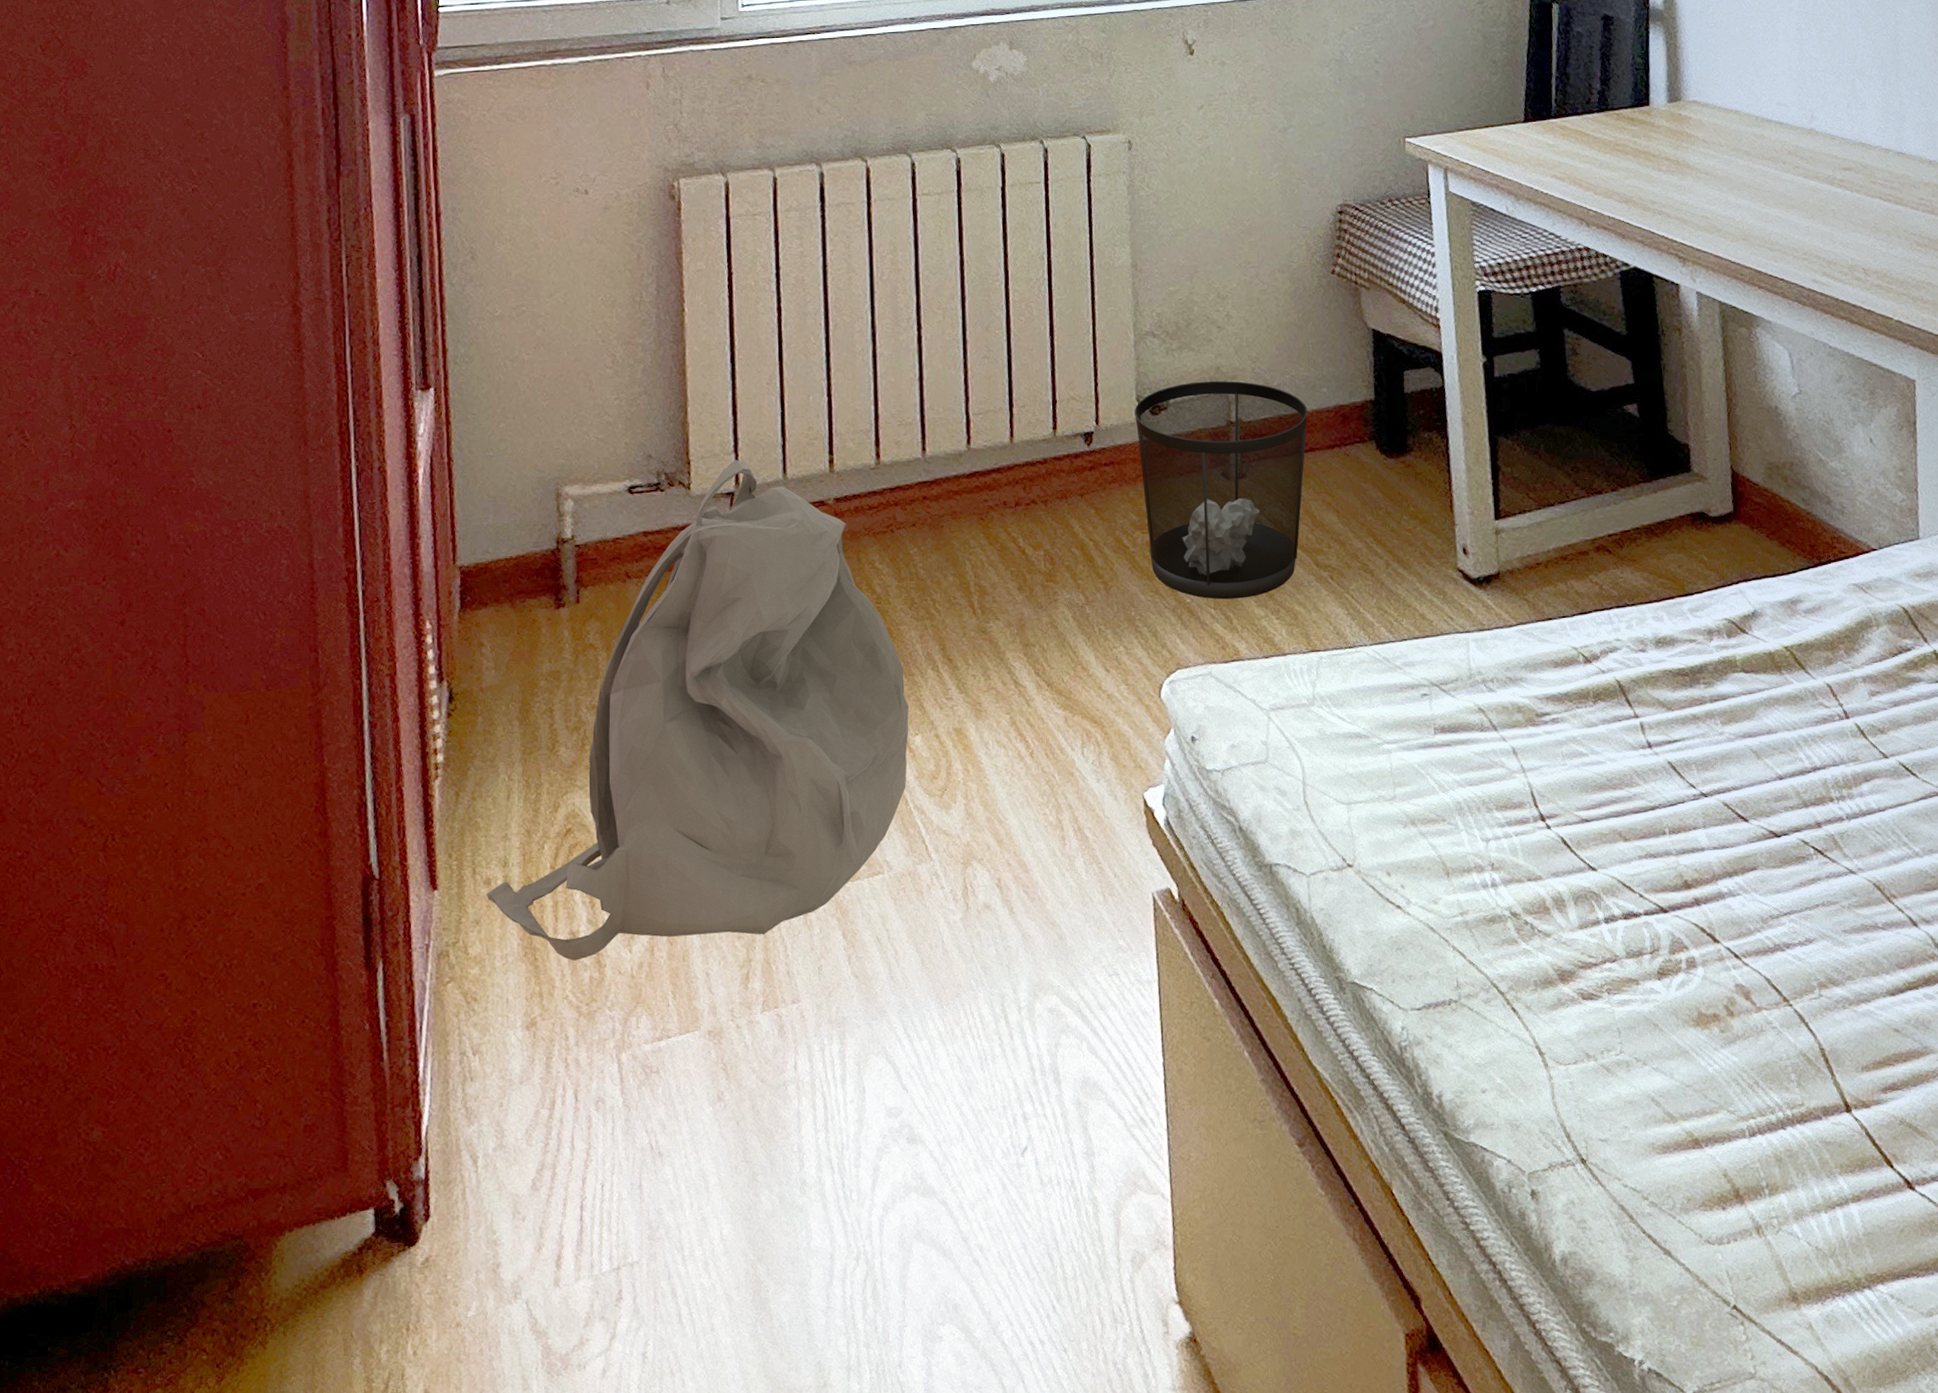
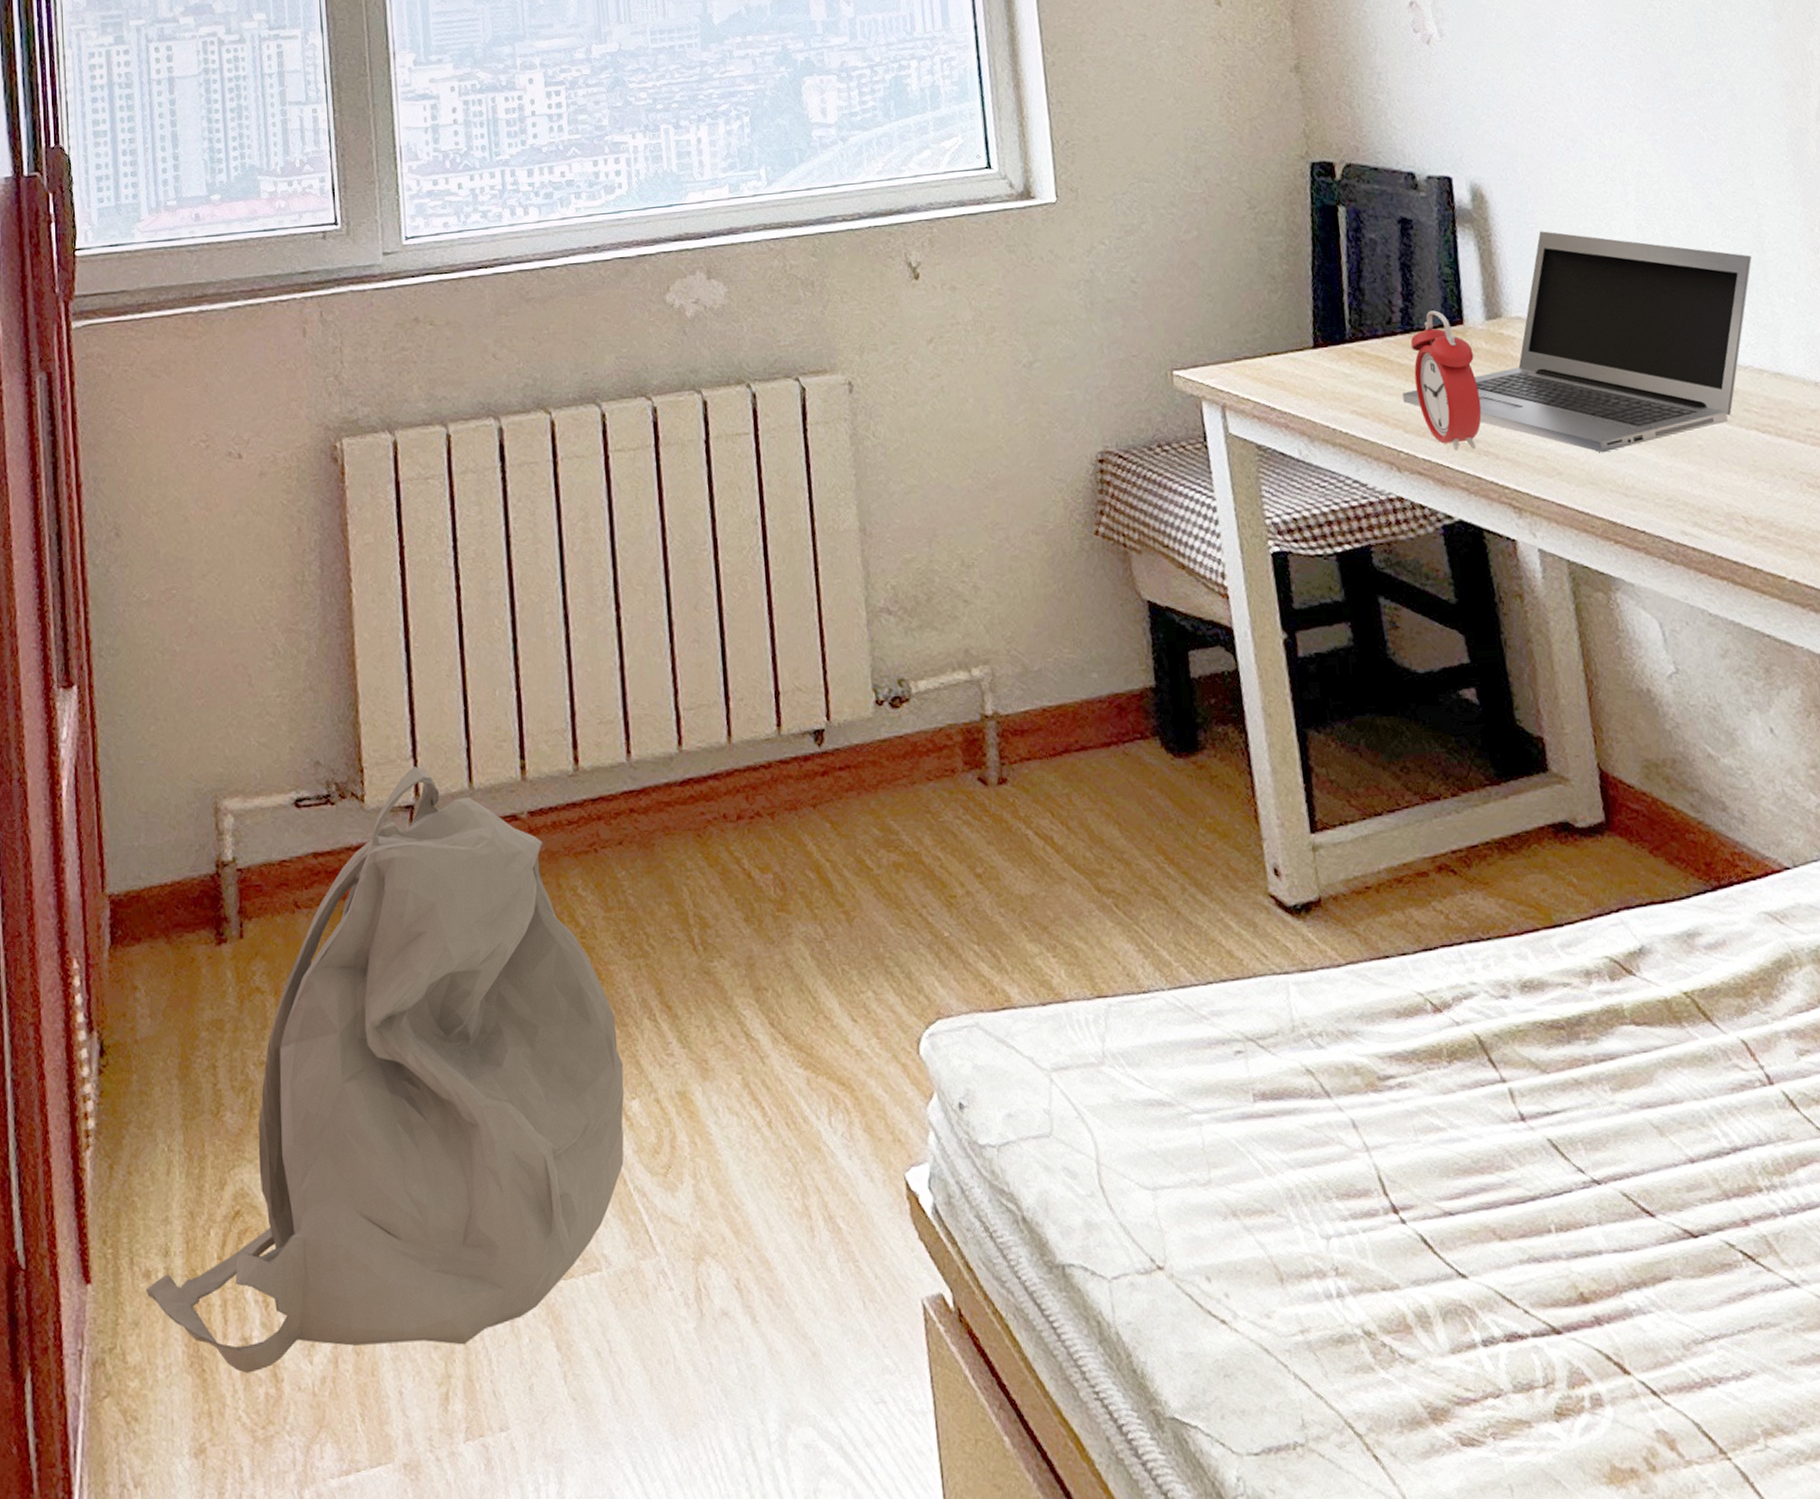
waste bin: present [1135,380,1308,600] -> none [871,665,1077,933]
laptop: none [1595,30,1888,215] -> present [1402,231,1752,453]
alarm clock: none [1605,93,1659,210] -> present [1410,310,1482,451]

